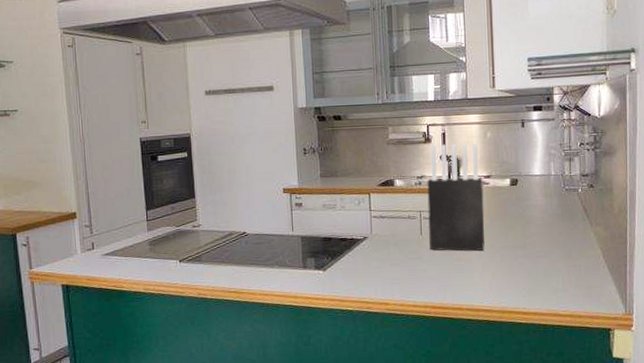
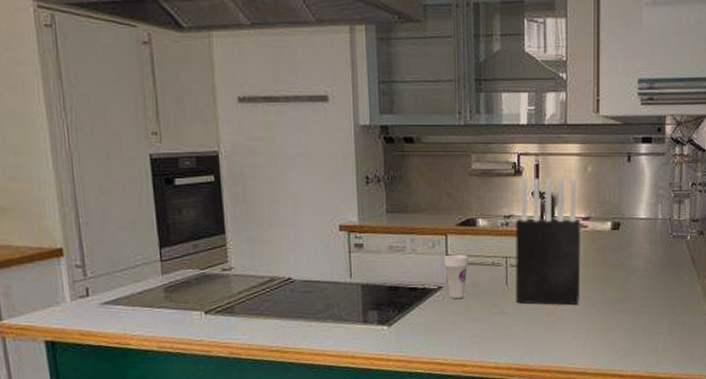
cup: none [368,209,388,248] -> present [444,254,468,300]

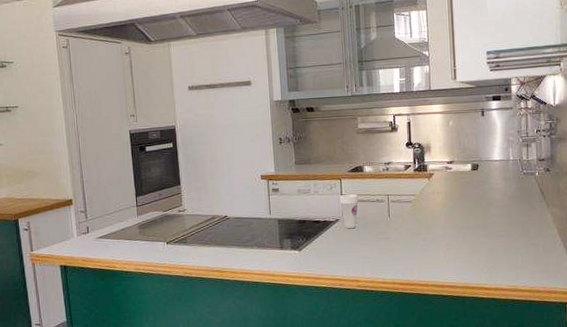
knife block: present [515,178,581,305] -> none [394,132,448,231]

